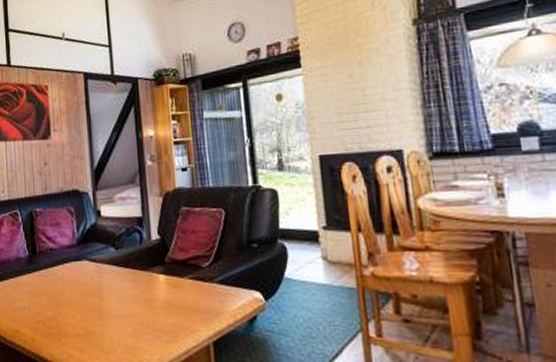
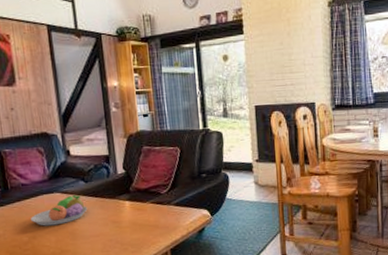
fruit bowl: none [57,263,117,300] -> present [31,194,88,226]

